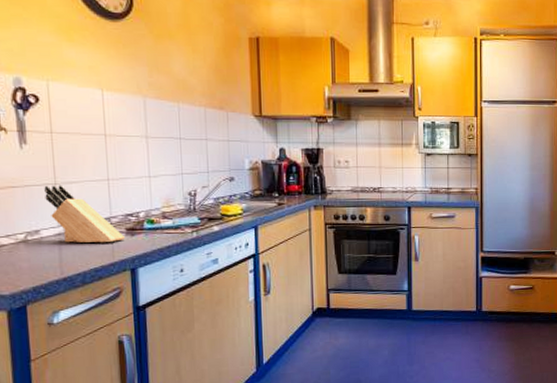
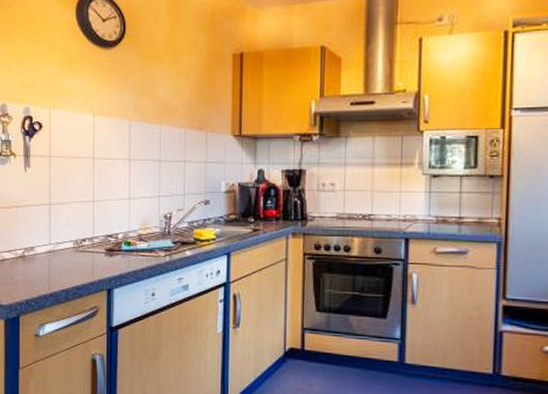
knife block: present [44,185,124,243] -> none [41,205,104,262]

